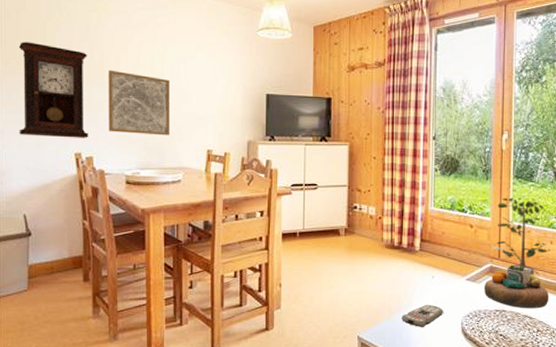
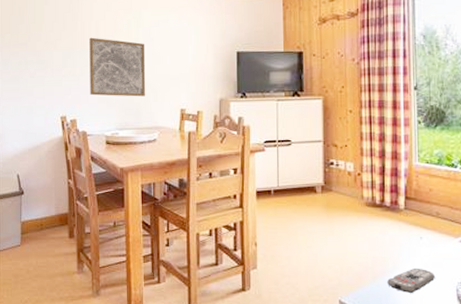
pendulum clock: present [18,42,88,138] -> none [13,16,72,103]

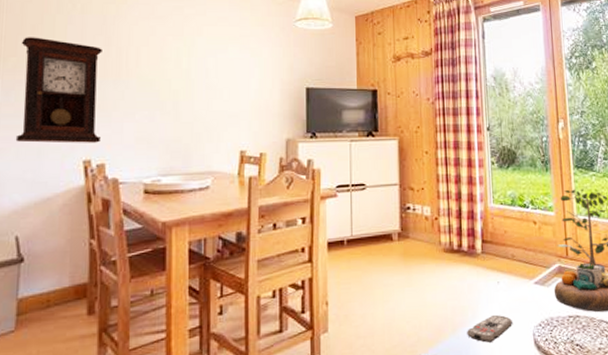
pendulum clock: none [13,16,72,103] -> present [15,37,102,143]
wall art: present [89,37,146,97] -> none [125,65,198,137]

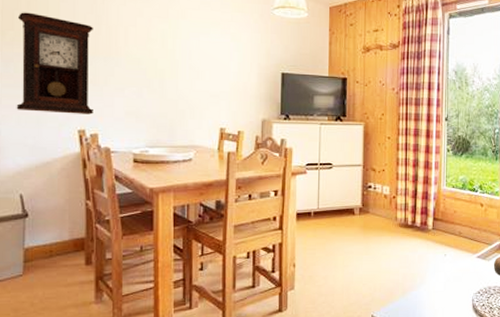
remote control: present [467,314,512,343] -> none [415,282,455,305]

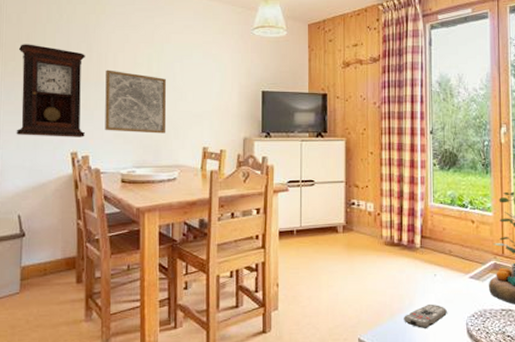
wall art: none [115,44,182,113] -> present [105,70,167,134]
remote control: none [415,282,455,305] -> present [404,303,447,328]

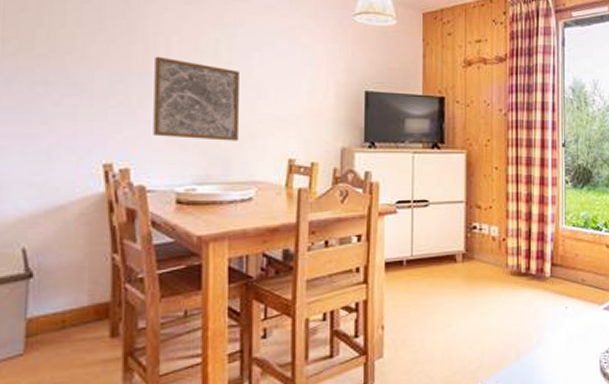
pendulum clock: present [16,44,85,137] -> none [19,16,125,144]
remote control: present [404,303,447,328] -> none [531,340,579,369]

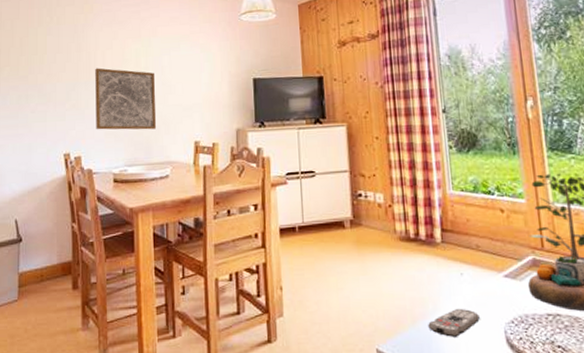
remote control: none [531,340,579,369] -> present [428,308,480,337]

